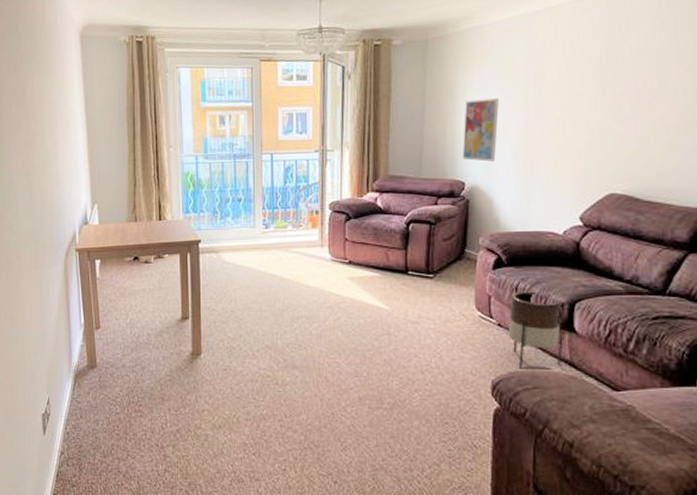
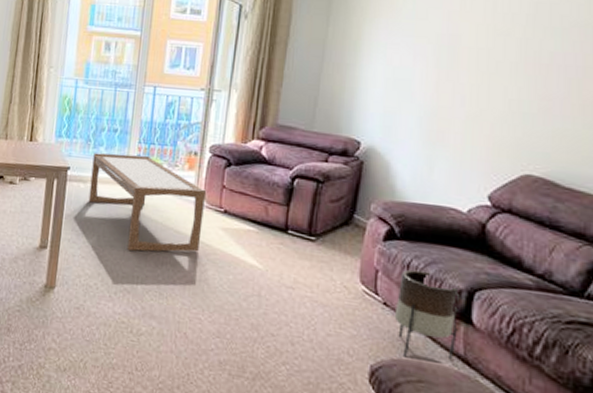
coffee table: none [221,220,331,309] -> present [88,152,207,252]
wall art: present [462,98,499,162] -> none [360,54,406,123]

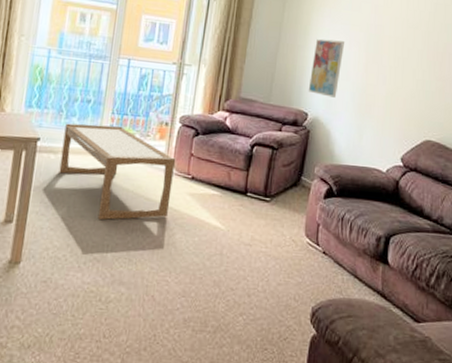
wall art: none [360,54,406,123] -> present [308,38,344,98]
planter: present [394,269,460,360] -> none [331,222,380,297]

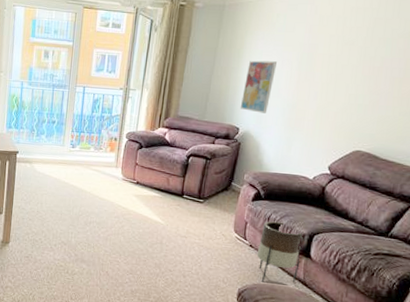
coffee table: present [59,123,176,220] -> none [33,140,124,214]
planter: none [331,222,380,297] -> present [256,221,304,283]

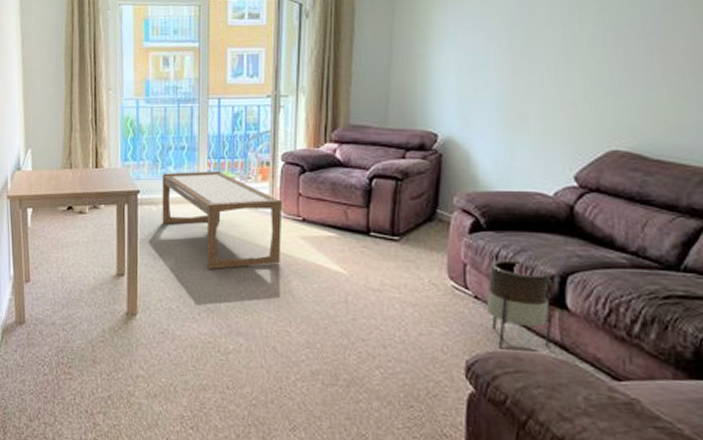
coffee table: none [33,140,124,214] -> present [162,170,283,269]
wall art: present [240,60,277,114] -> none [435,40,479,111]

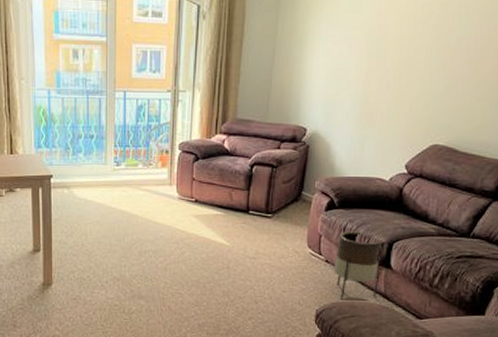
coffee table: present [162,170,283,269] -> none [73,157,179,244]

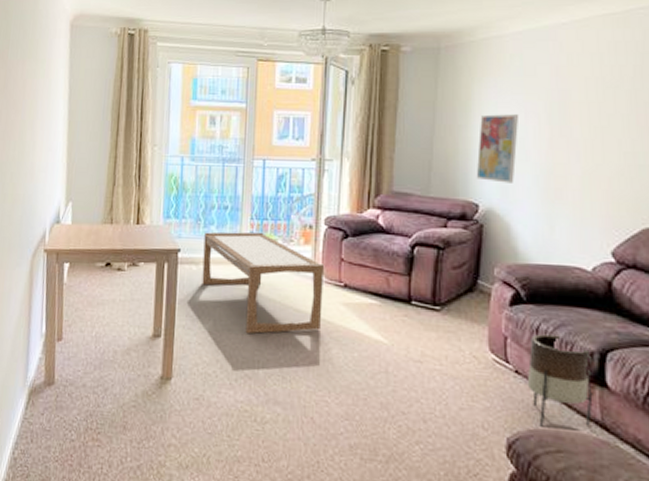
coffee table: none [73,157,179,244] -> present [202,231,325,334]
wall art: none [306,48,344,110] -> present [476,114,518,183]

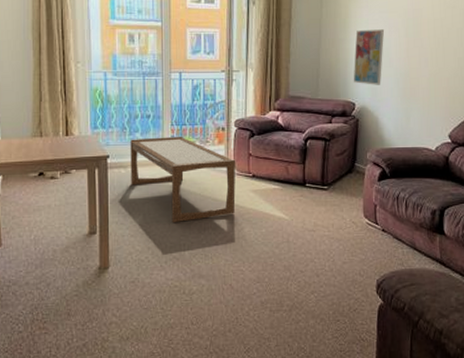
planter: present [527,334,594,427] -> none [390,200,436,269]

